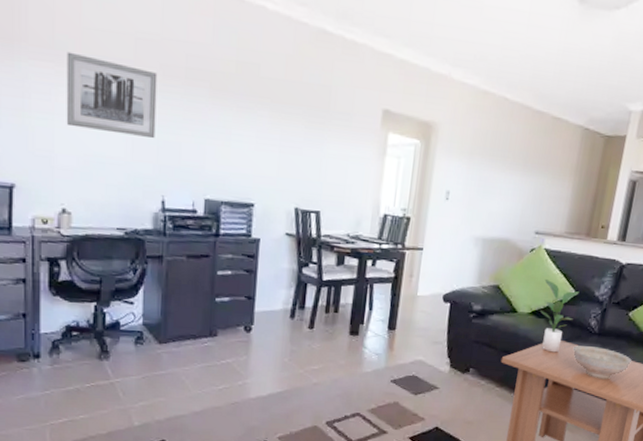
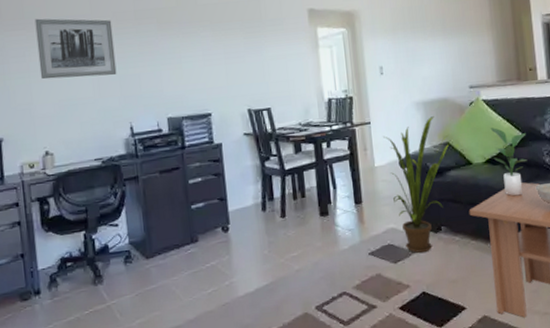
house plant: none [428,255,501,391] -> present [383,116,450,253]

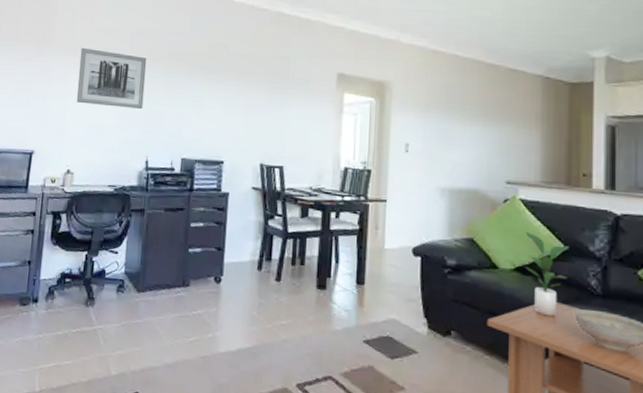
house plant: present [383,116,450,253] -> none [399,207,474,356]

